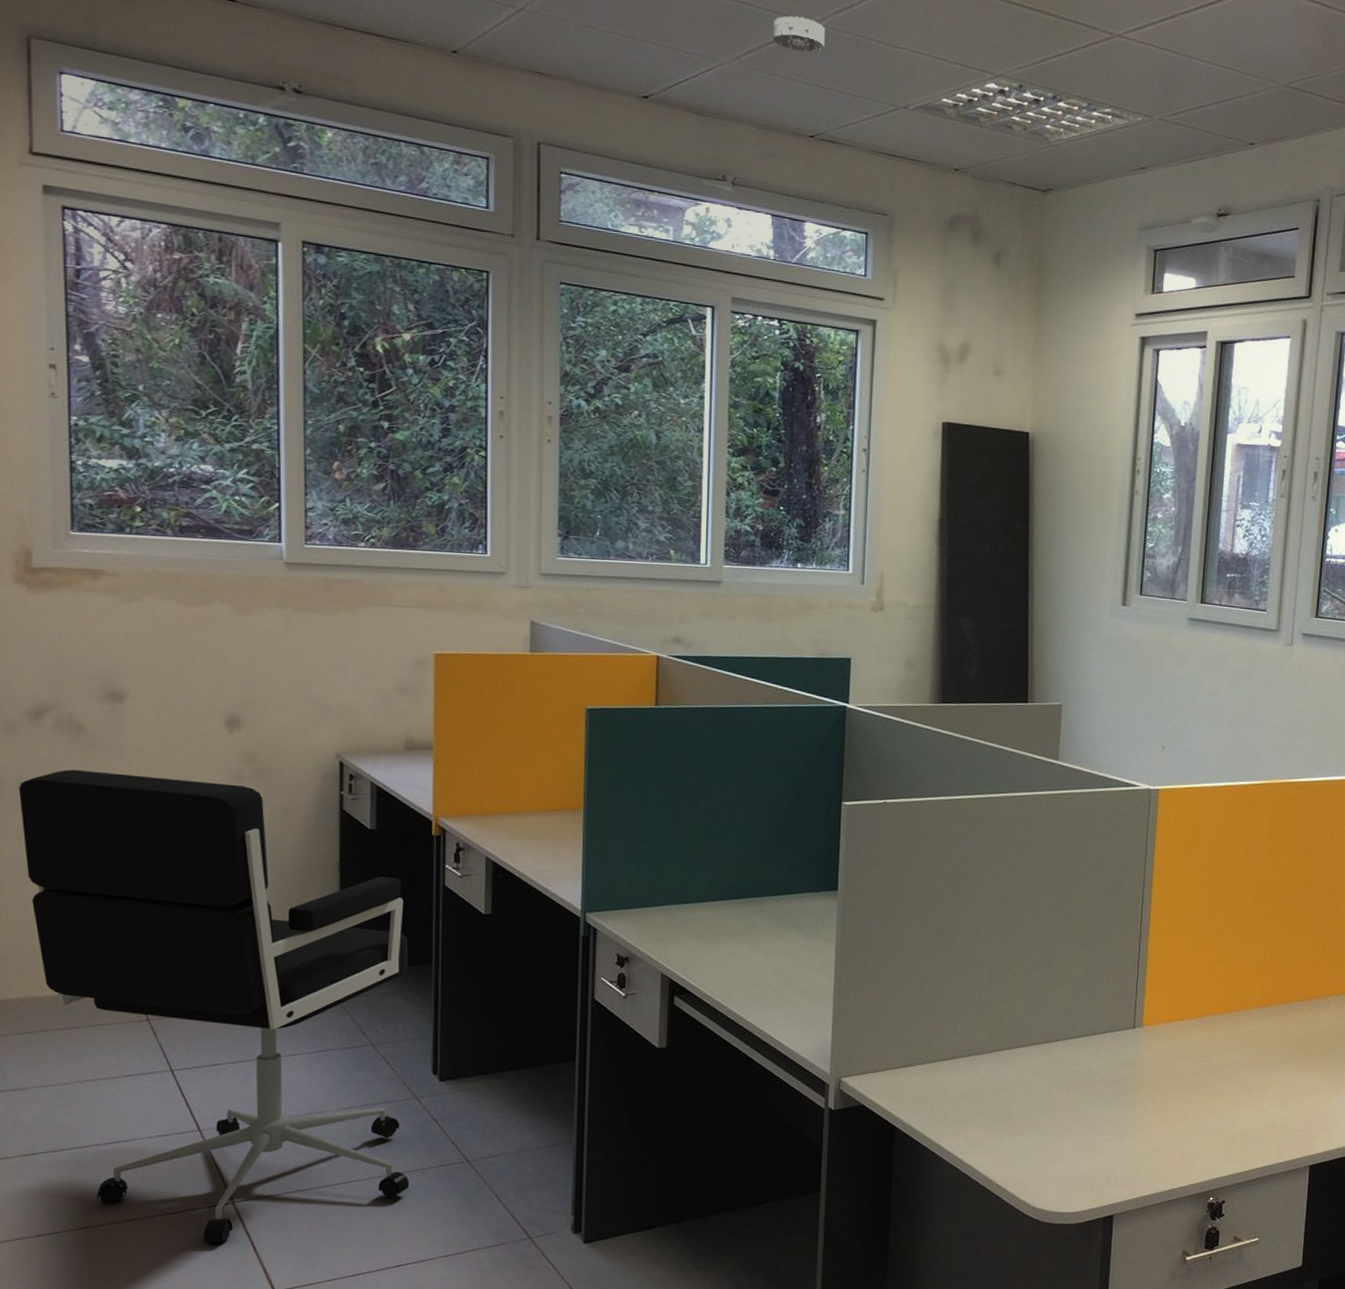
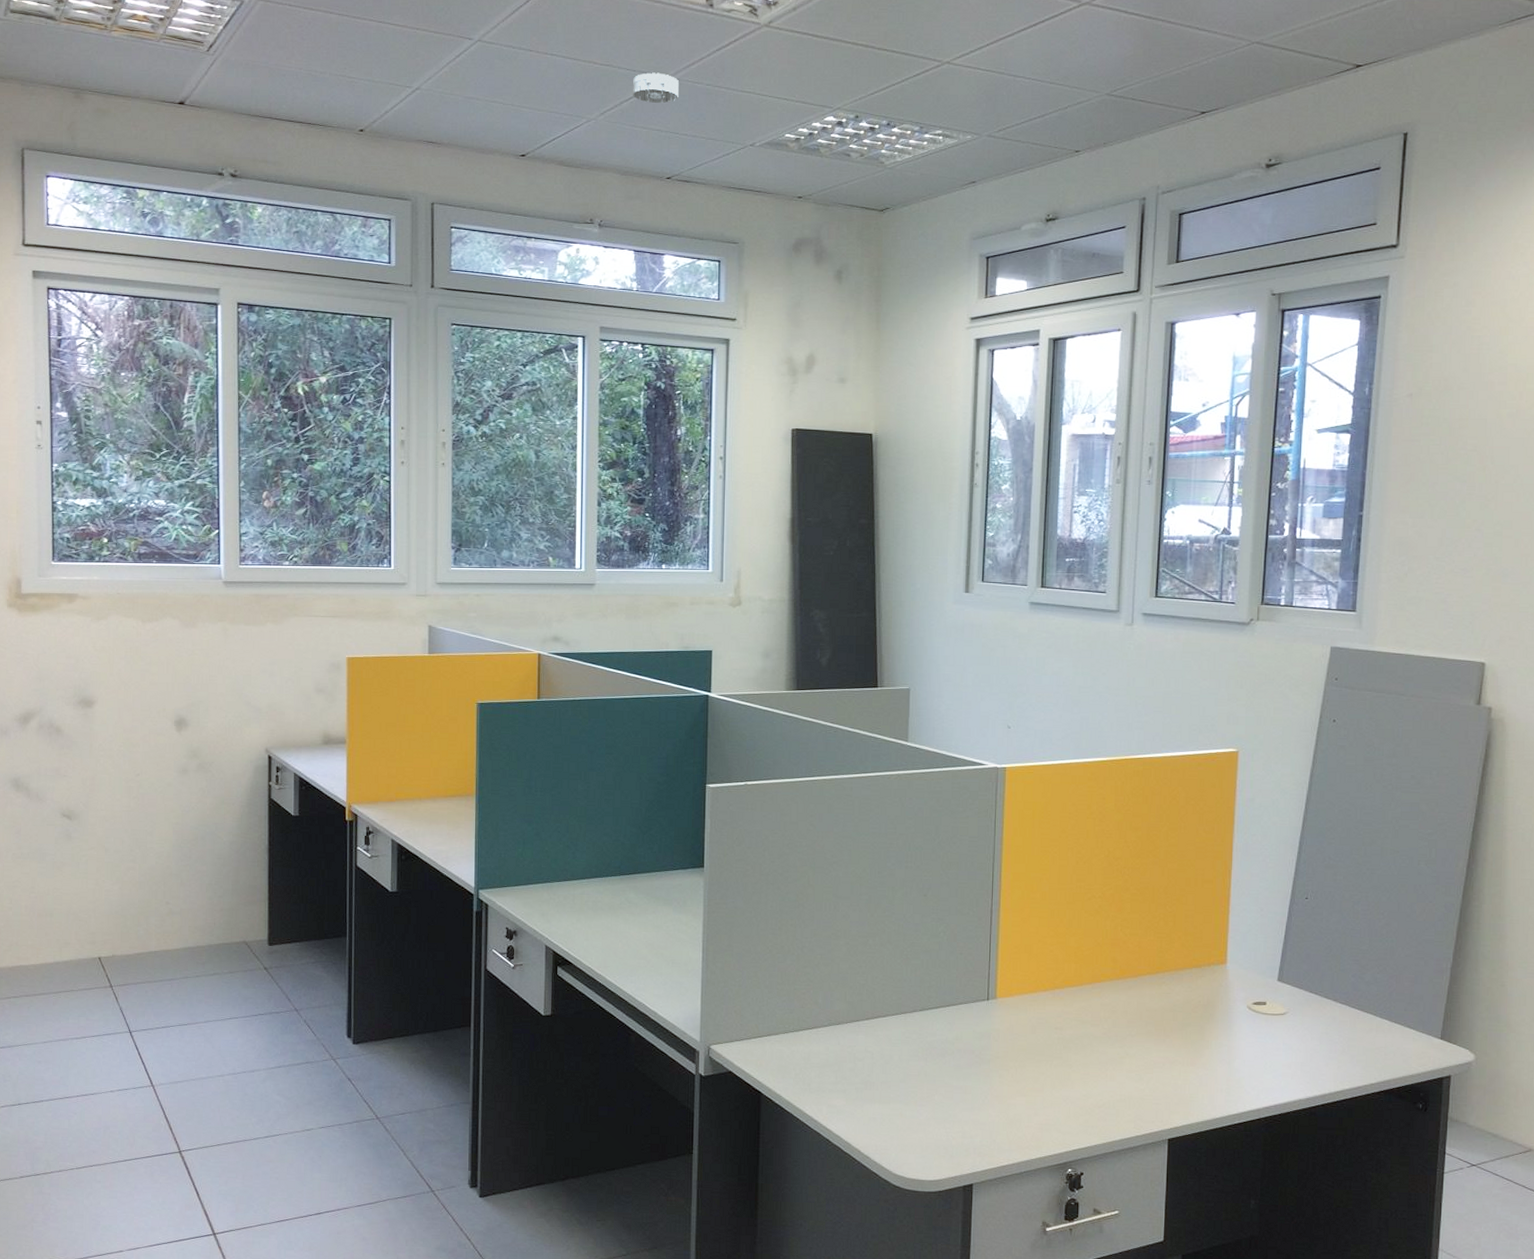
office chair: present [18,769,410,1244] -> none [9,766,328,1189]

